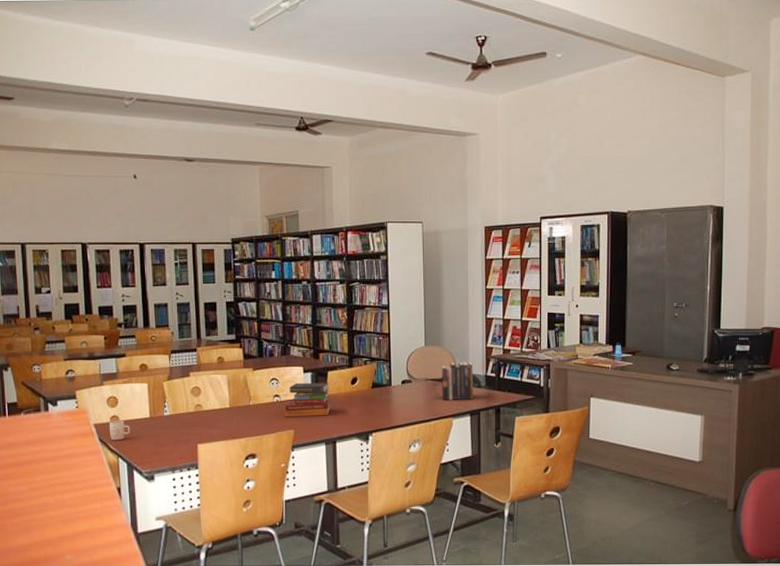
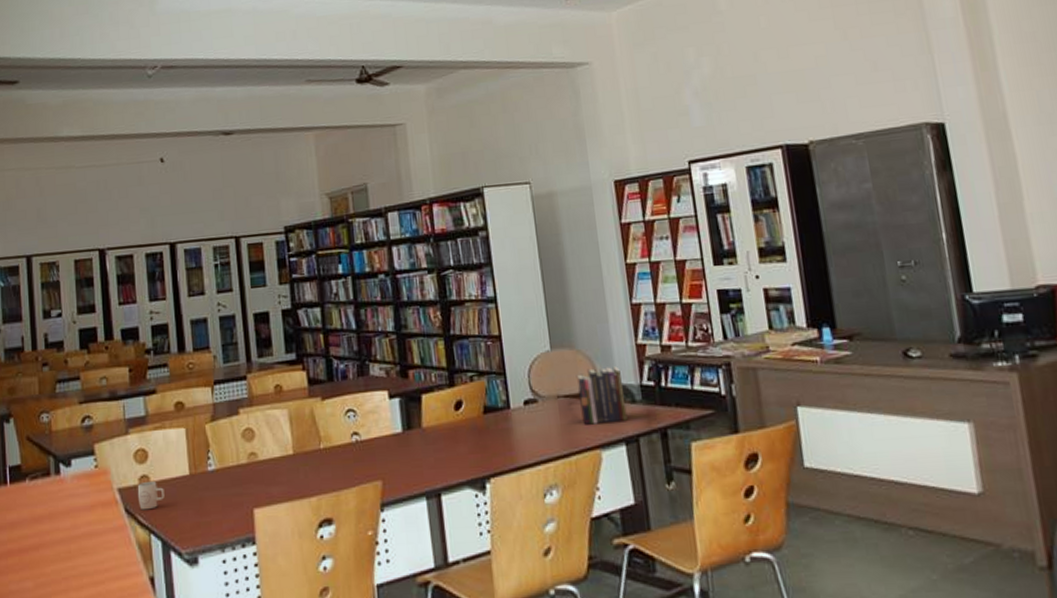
books: present [284,382,330,417] -> none [366,410,429,464]

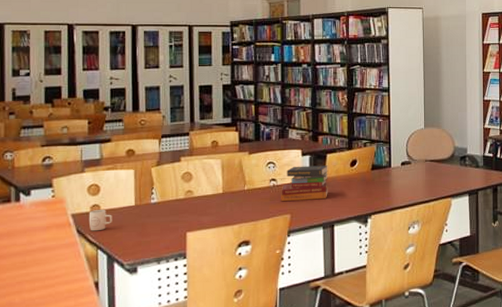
books: none [366,410,429,464] -> present [281,165,328,202]
books: present [576,366,628,425] -> none [440,142,472,181]

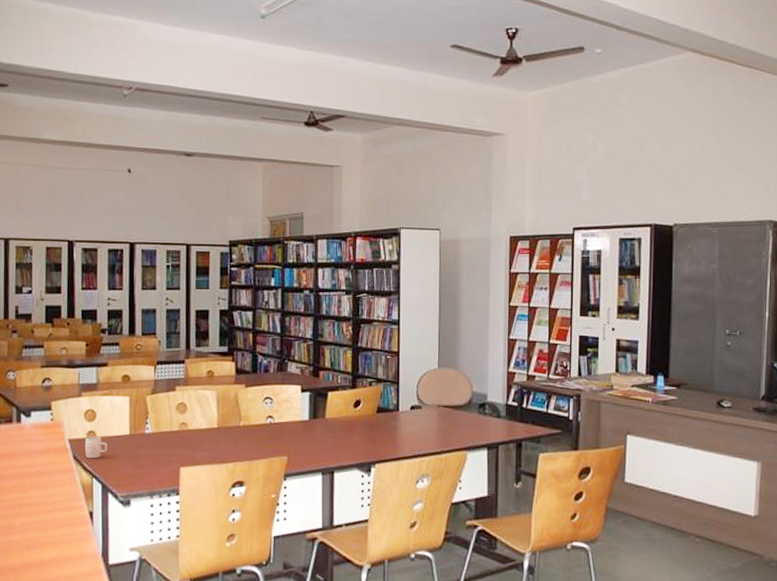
books: present [281,165,328,202] -> none [278,403,329,442]

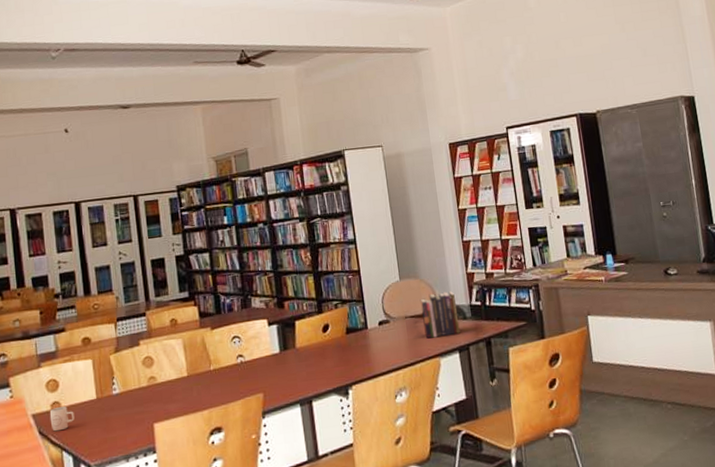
books: none [455,386,493,432] -> present [420,291,460,339]

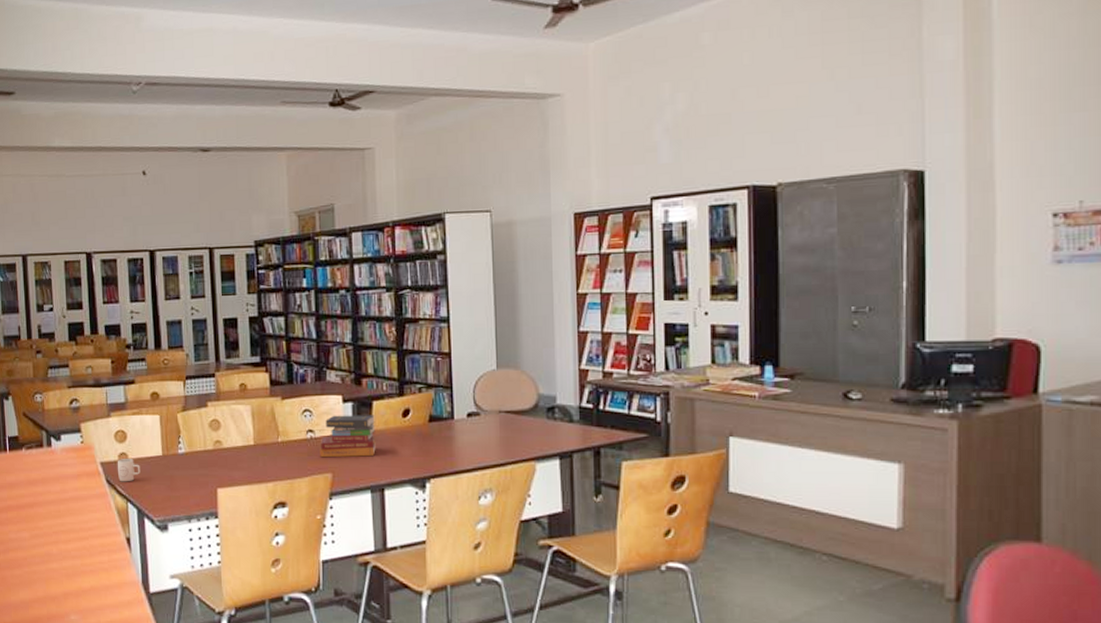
books: none [250,333,302,380] -> present [320,415,376,458]
books: present [420,291,460,339] -> none [518,388,564,439]

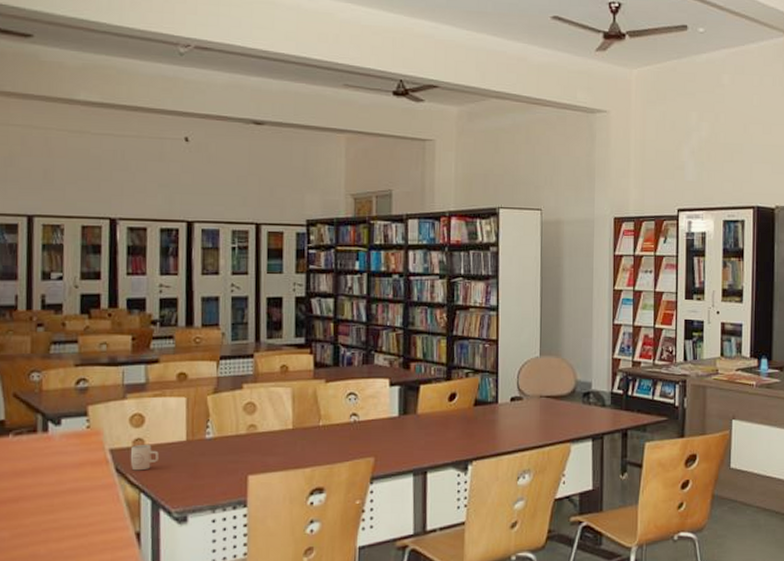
books: present [320,415,376,458] -> none [363,398,421,442]

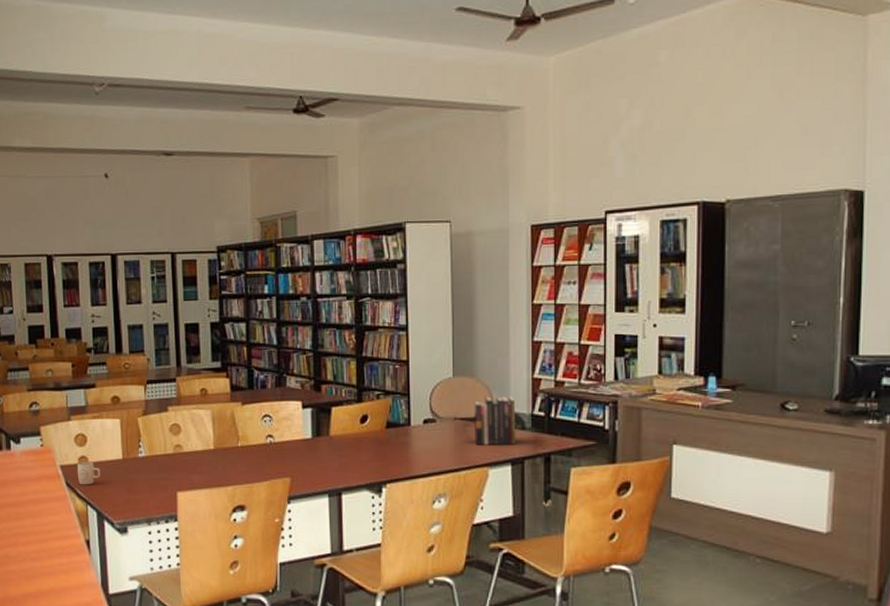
books: none [558,375,597,422] -> present [473,396,516,446]

